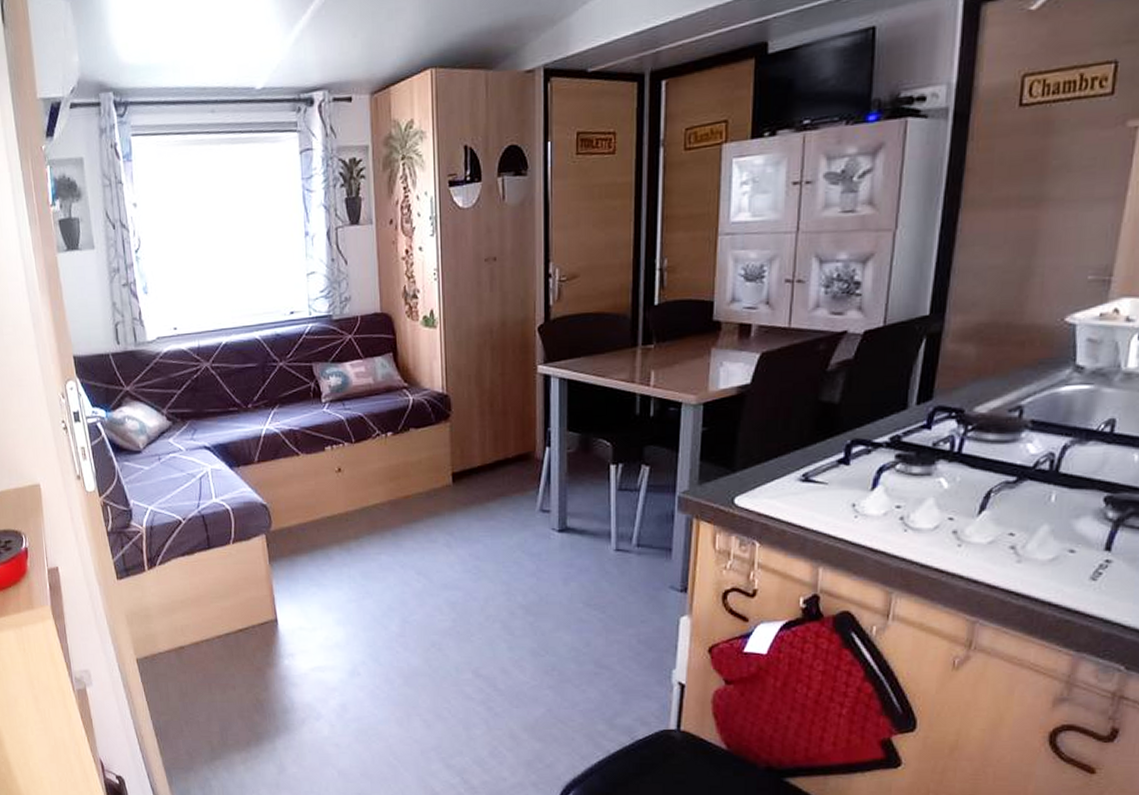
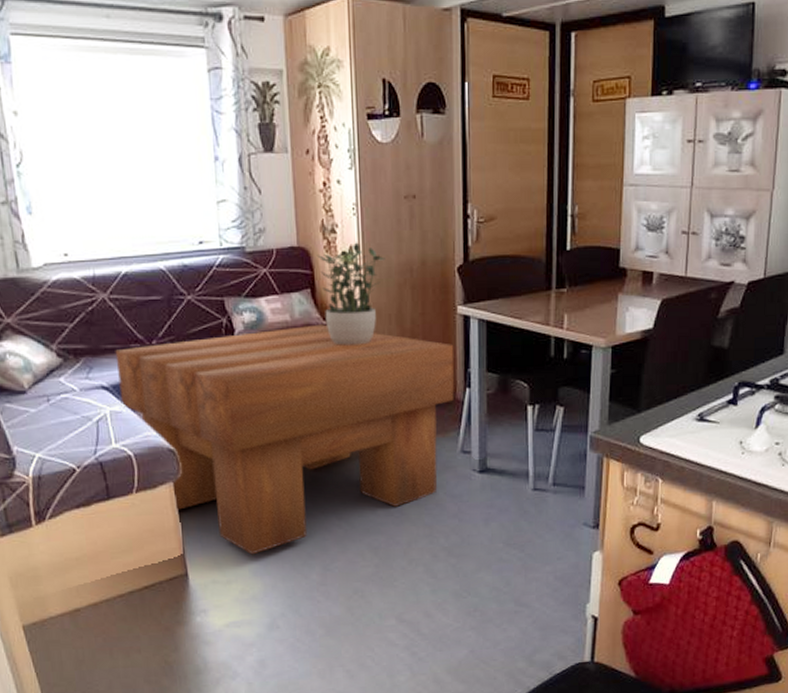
coffee table: none [216,386,534,605] -> present [115,324,454,555]
potted plant: none [399,306,466,406] -> present [316,242,385,346]

